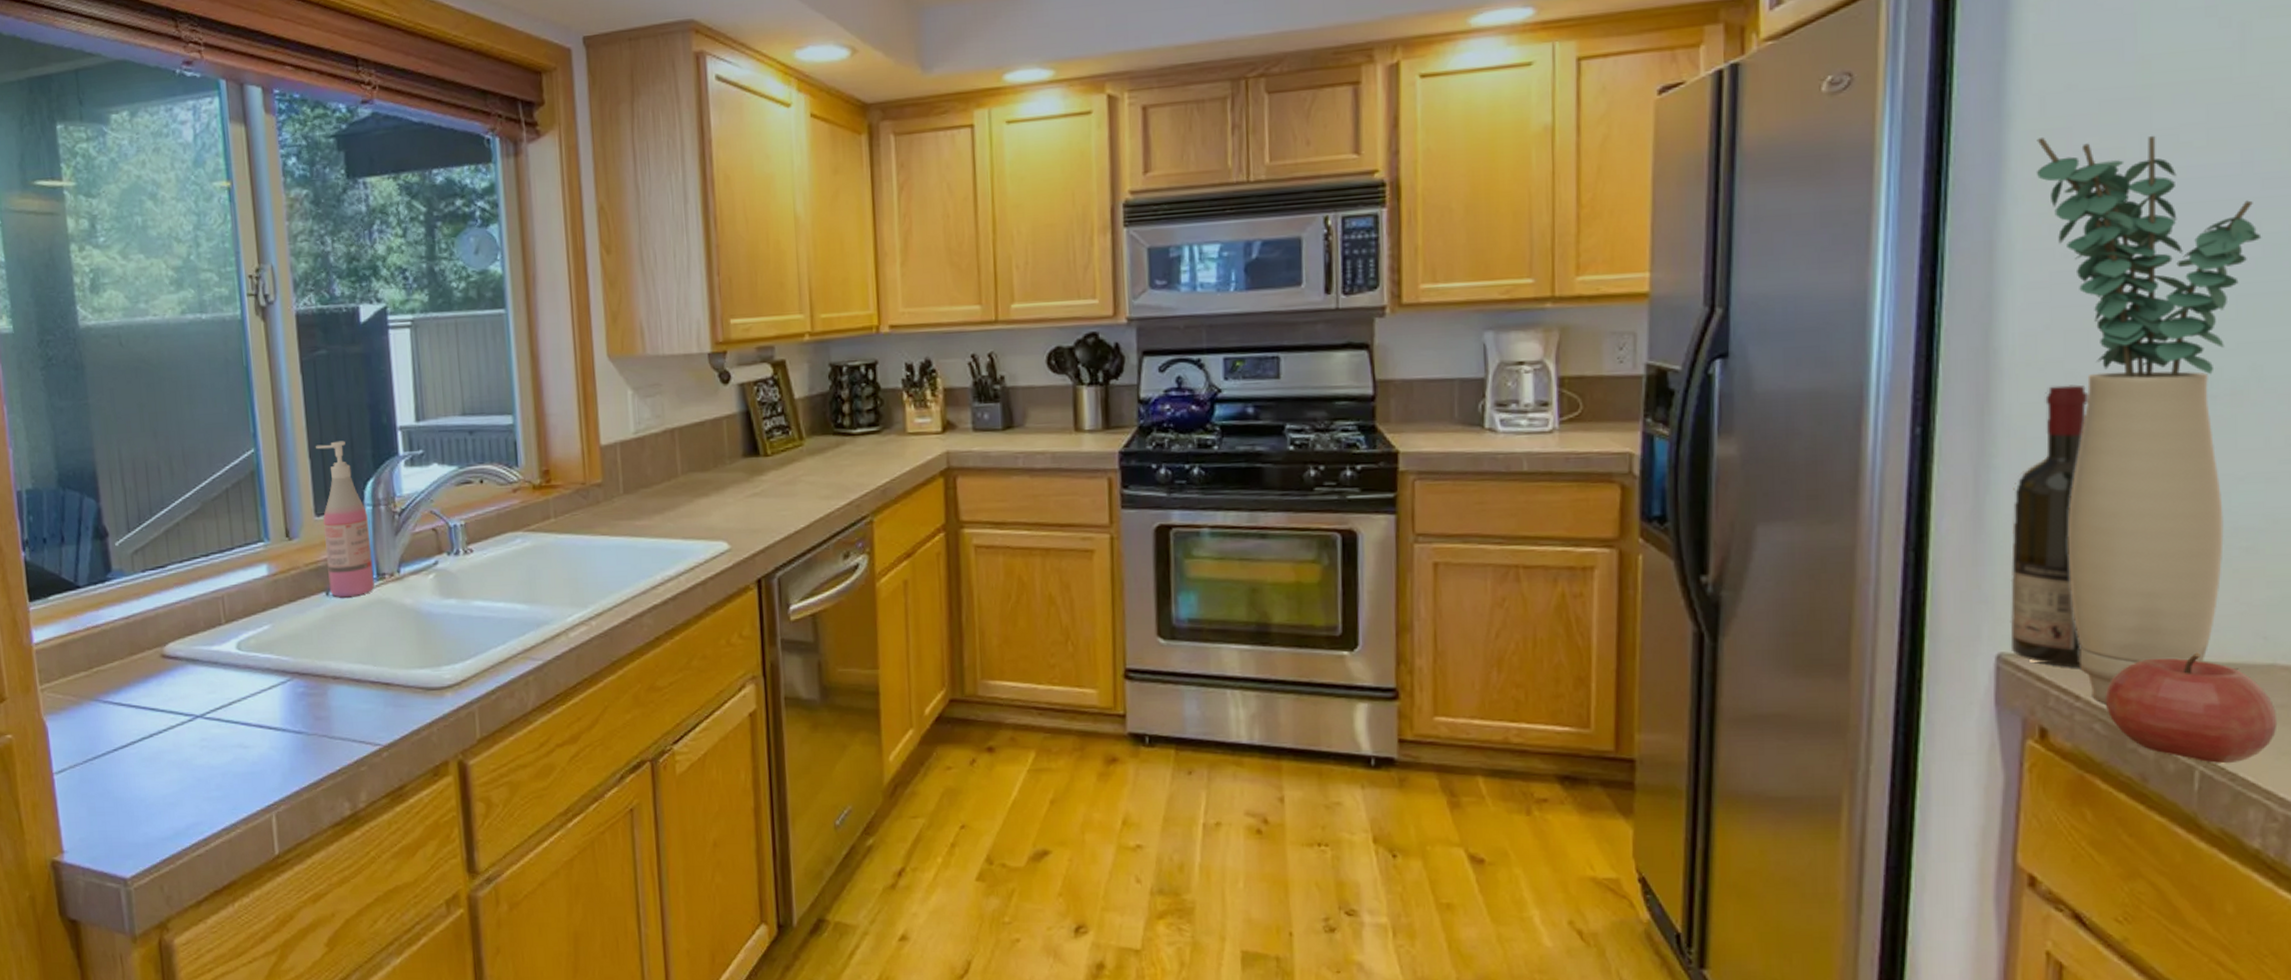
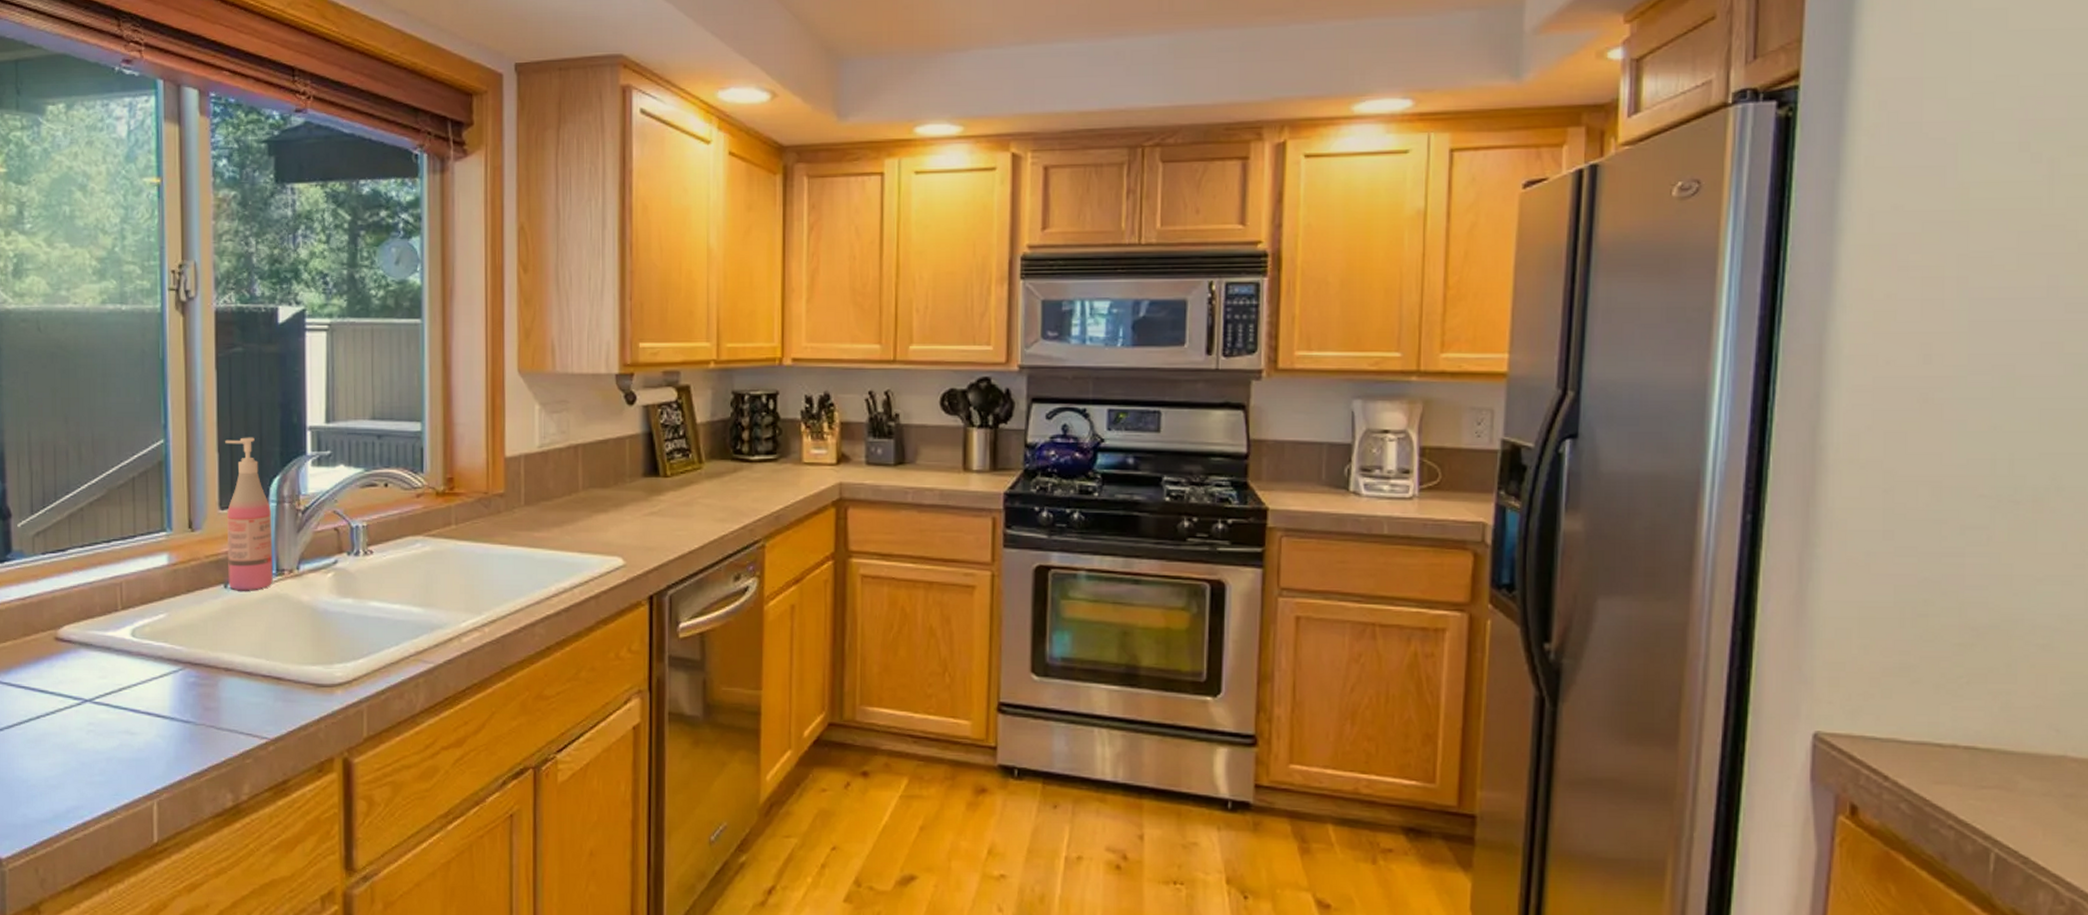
wine bottle: present [2010,384,2088,668] -> none [1826,483,1904,750]
vase: present [2036,135,2262,703] -> none [1863,252,2064,784]
fruit: present [2105,652,2278,764] -> none [1911,740,2067,848]

